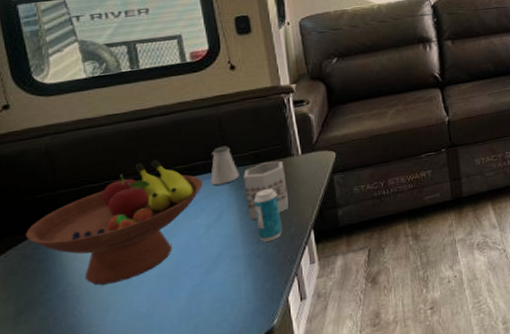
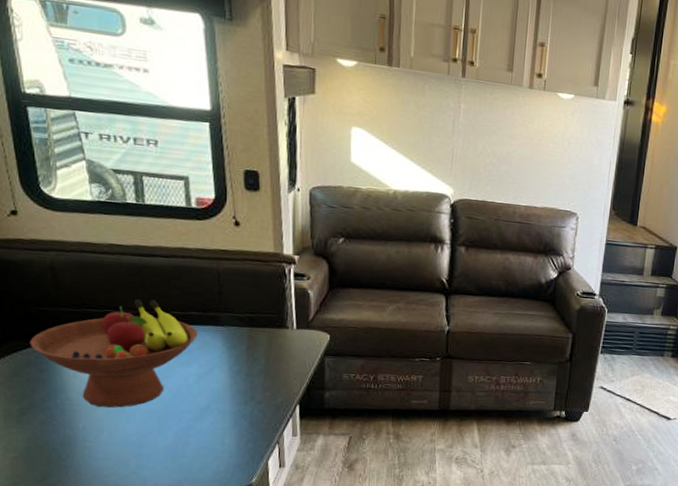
saltshaker: present [211,145,239,186] -> none [206,302,234,340]
mug: present [243,161,289,220] -> none [237,328,279,381]
beverage can: present [253,187,282,242] -> none [244,354,270,405]

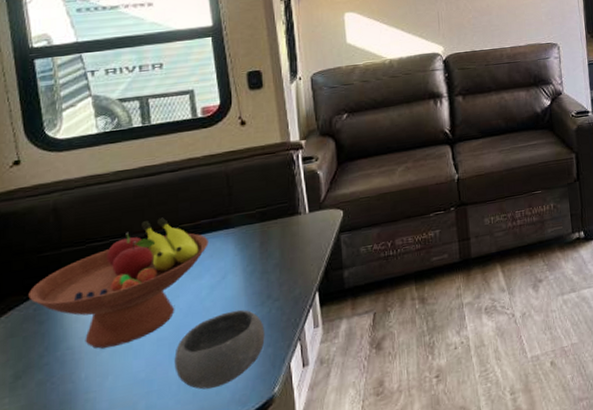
bowl: none [163,402,246,465] -> present [174,309,265,390]

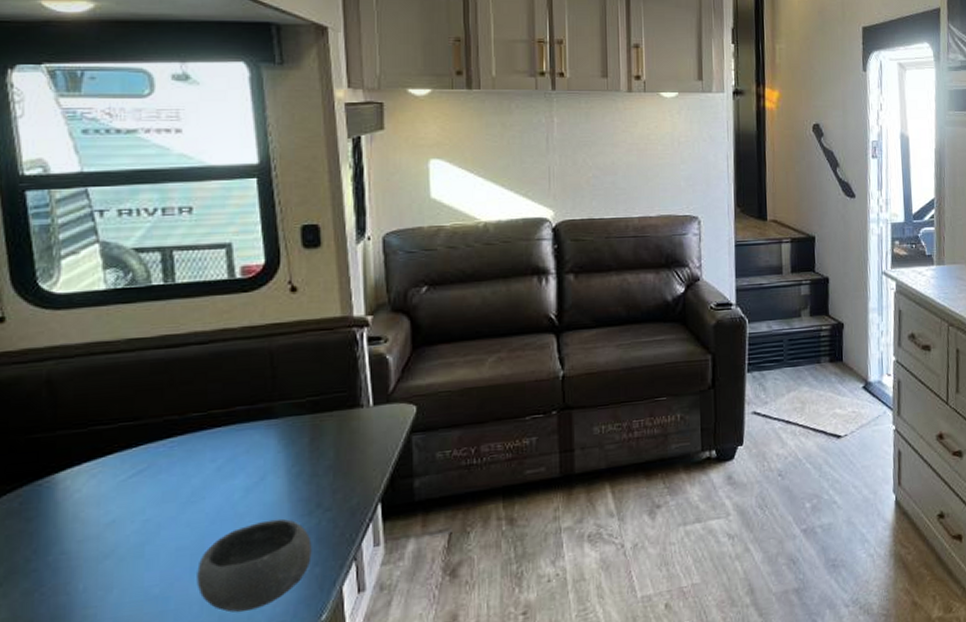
fruit bowl: present [28,217,208,349] -> none [13,400,245,556]

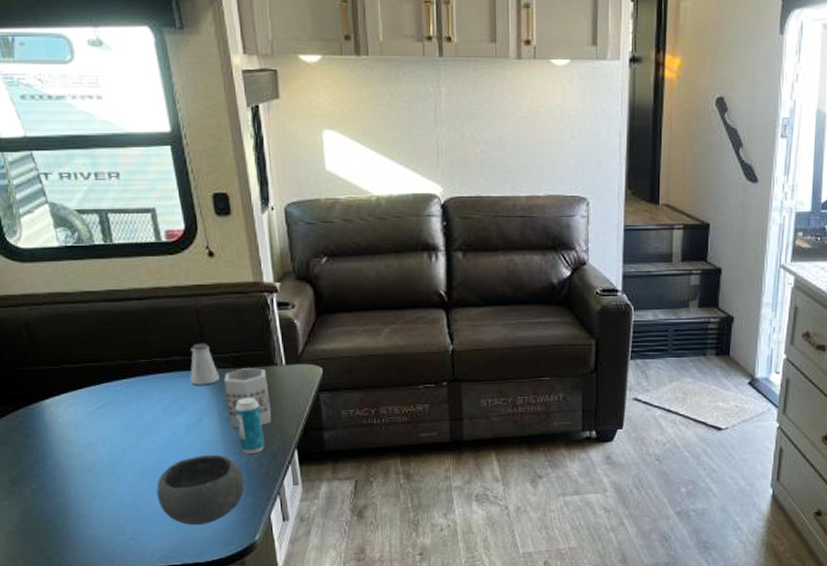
saltshaker: none [255,388,292,438] -> present [190,343,220,385]
mug: none [297,412,352,485] -> present [224,368,271,428]
beverage can: none [307,445,341,514] -> present [234,397,265,454]

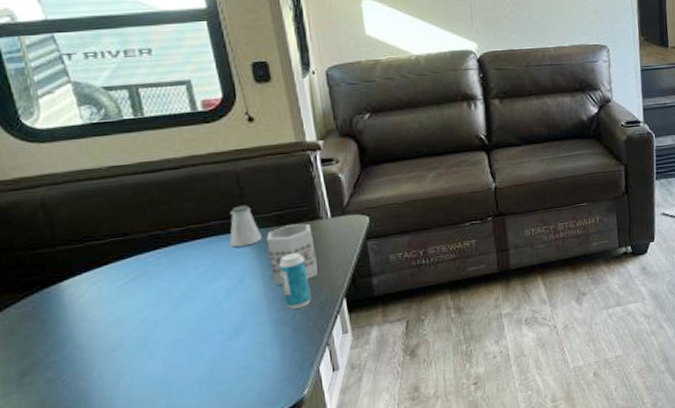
bowl: present [156,454,244,525] -> none [193,314,291,391]

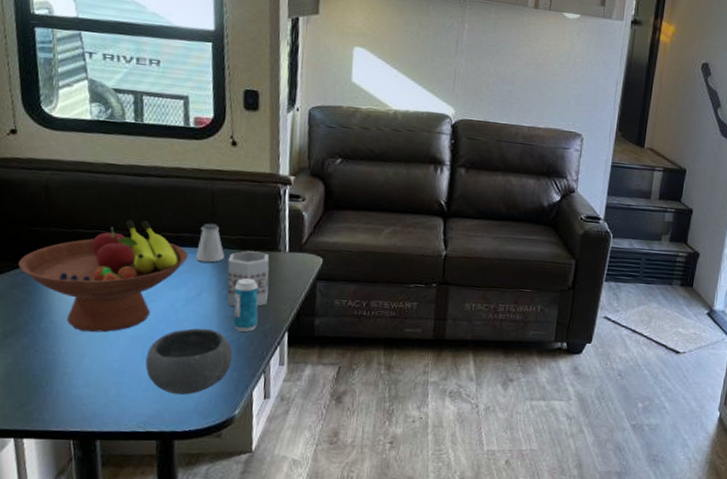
fruit bowl: none [24,217,221,348] -> present [18,220,188,333]
bowl: none [193,314,291,391] -> present [145,328,232,395]

